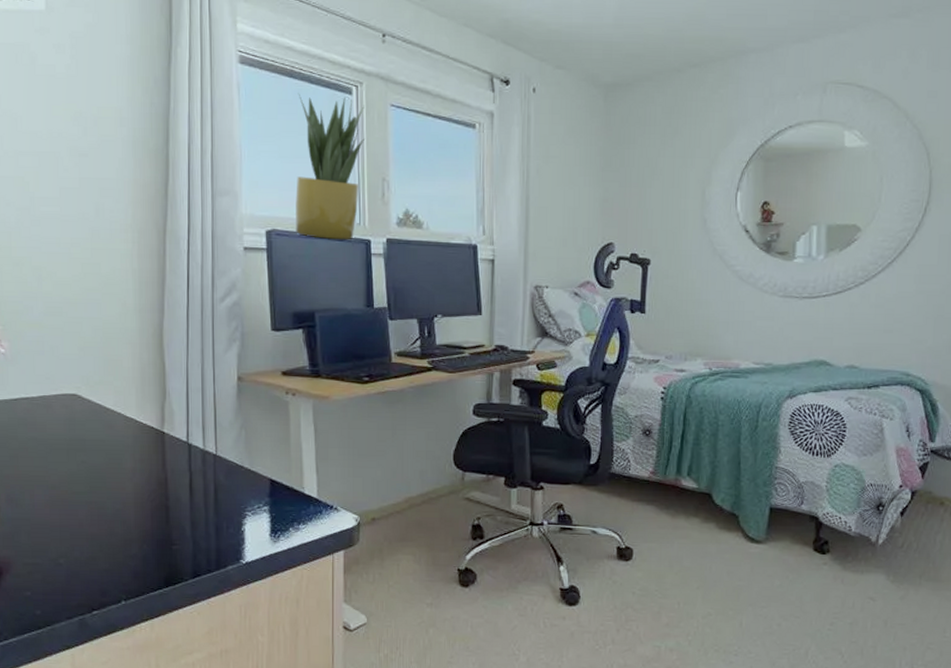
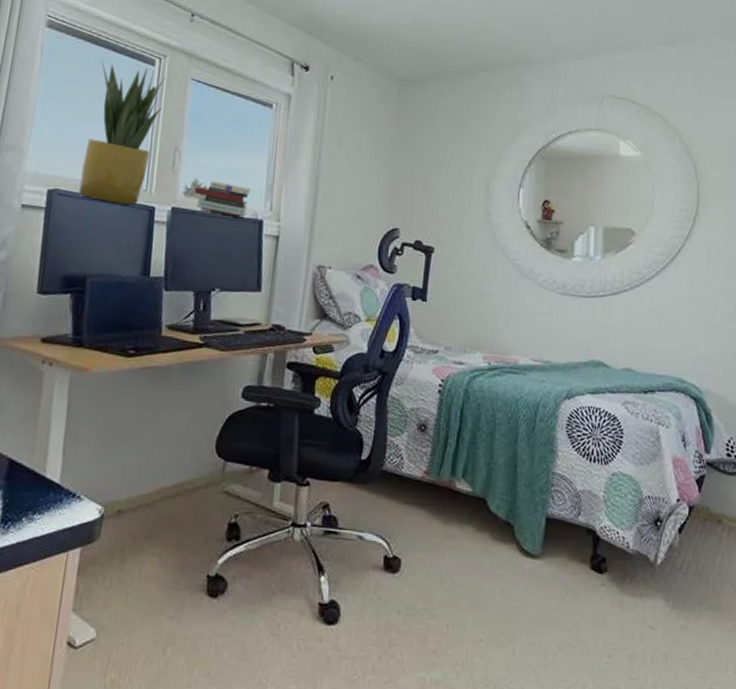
books: none [407,209,462,245] -> present [194,181,251,219]

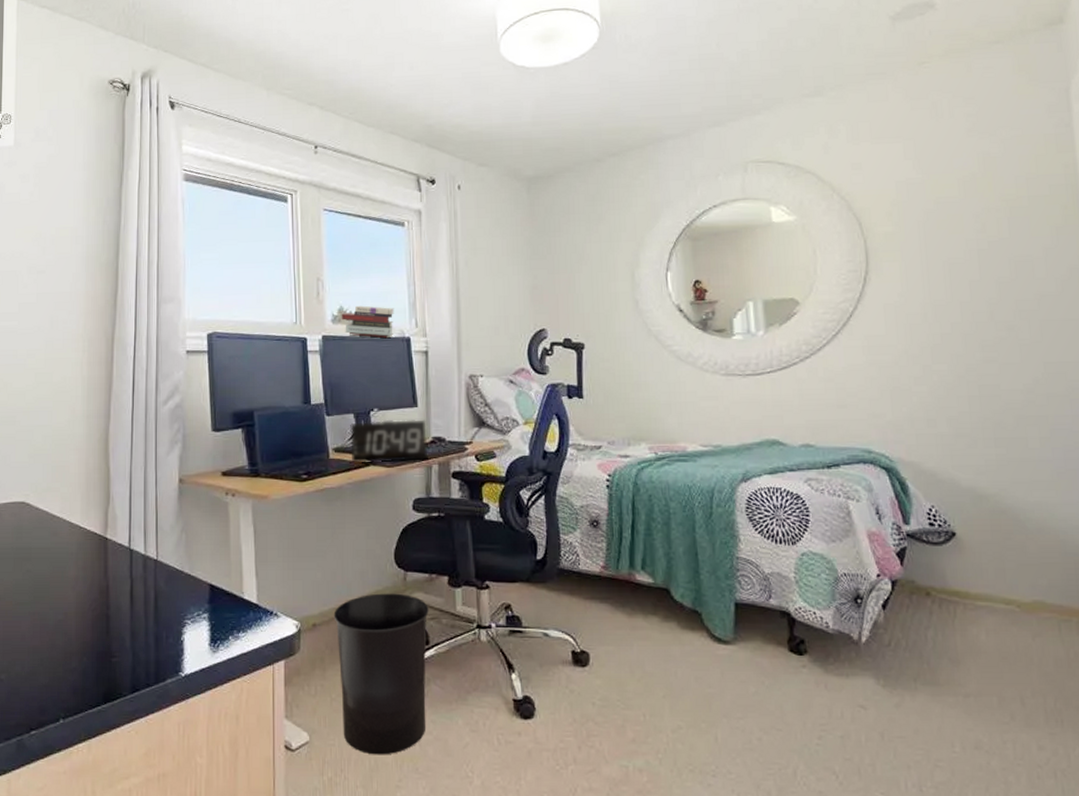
planter: present [79,60,166,205] -> none [235,204,299,339]
waste bin: none [134,482,244,657] -> present [333,593,429,755]
alarm clock: none [184,301,268,348] -> present [350,420,428,463]

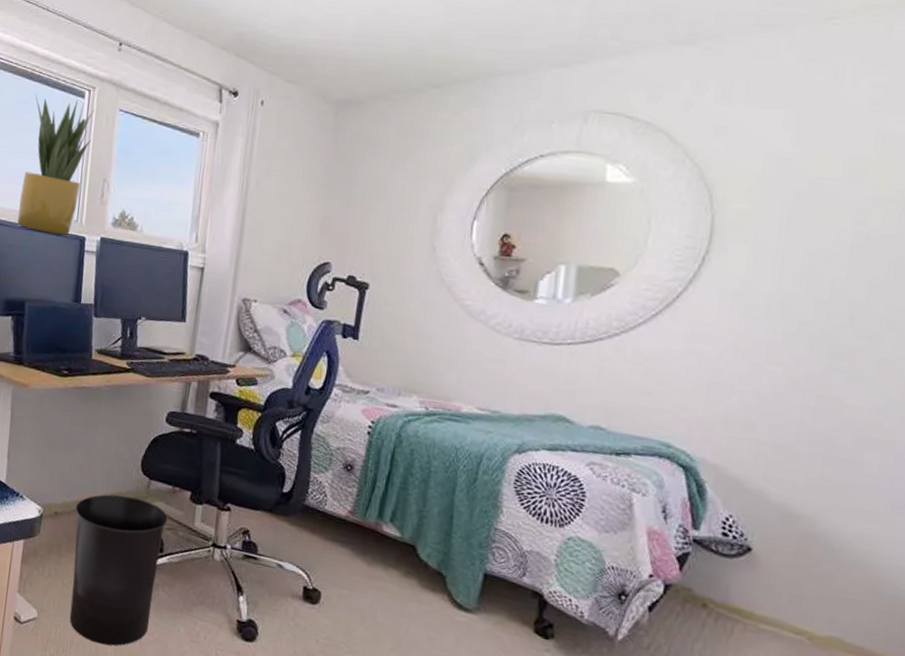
planter: none [235,204,299,339] -> present [17,94,95,235]
books: present [341,305,394,339] -> none [122,212,176,250]
alarm clock: present [350,420,428,463] -> none [112,328,192,376]

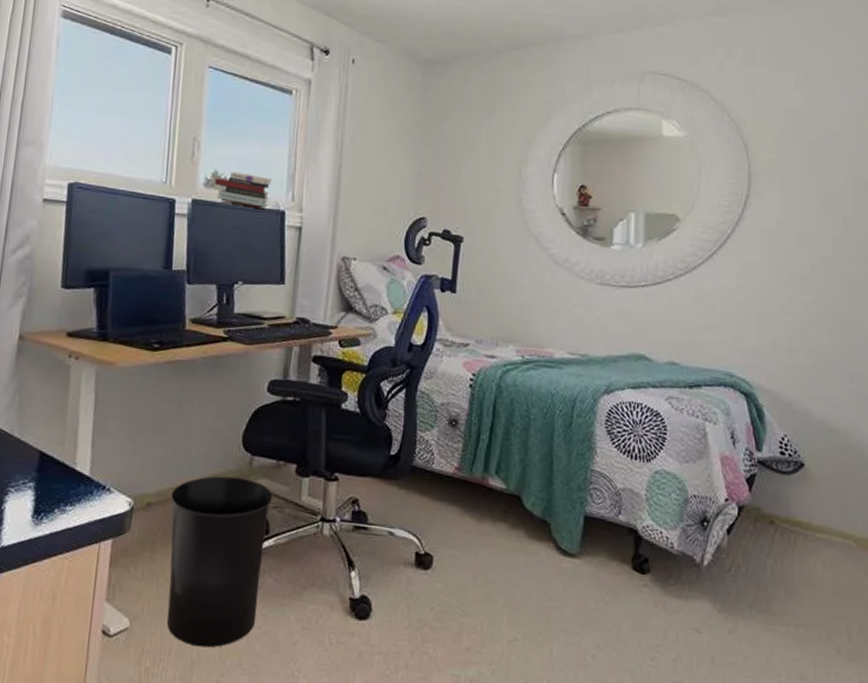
planter: present [17,94,95,235] -> none [99,49,182,197]
books: none [122,212,176,250] -> present [214,171,272,210]

